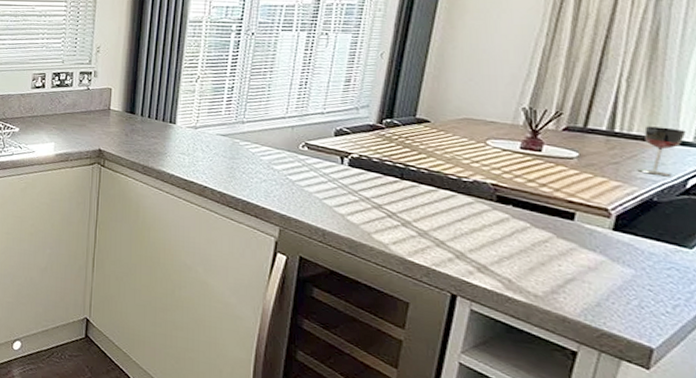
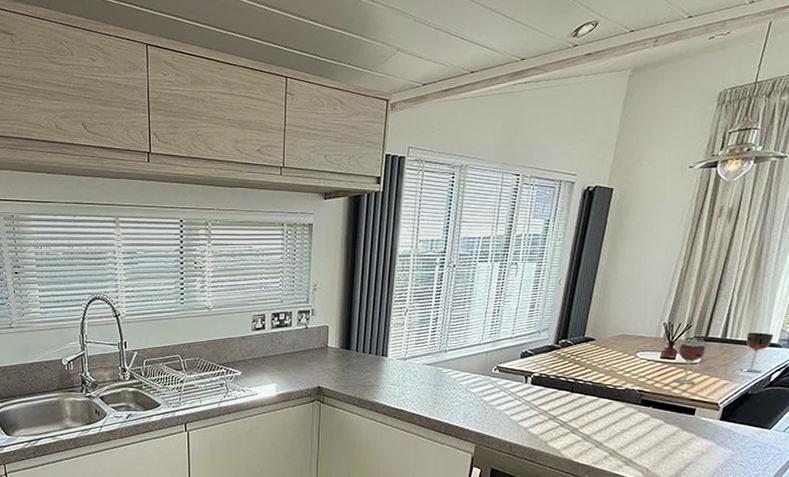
wineglass: none [541,126,585,183] -> present [674,337,706,384]

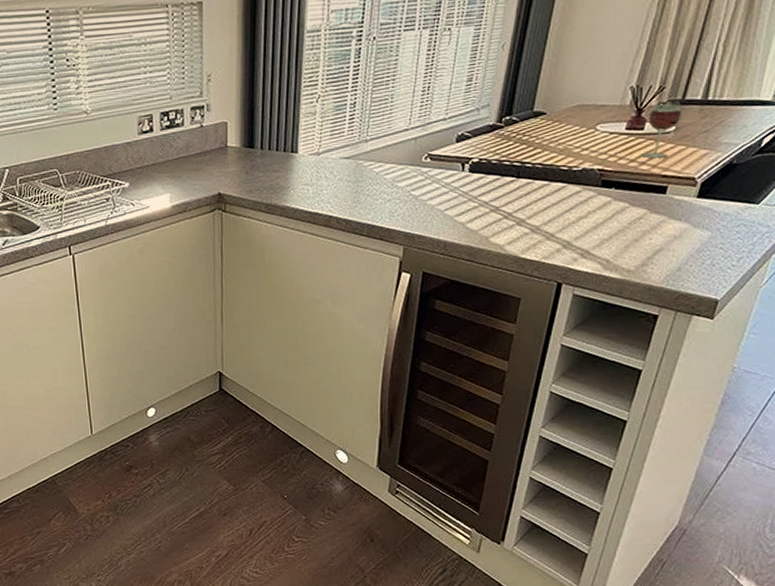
wineglass: present [739,332,774,372] -> none [723,88,767,138]

